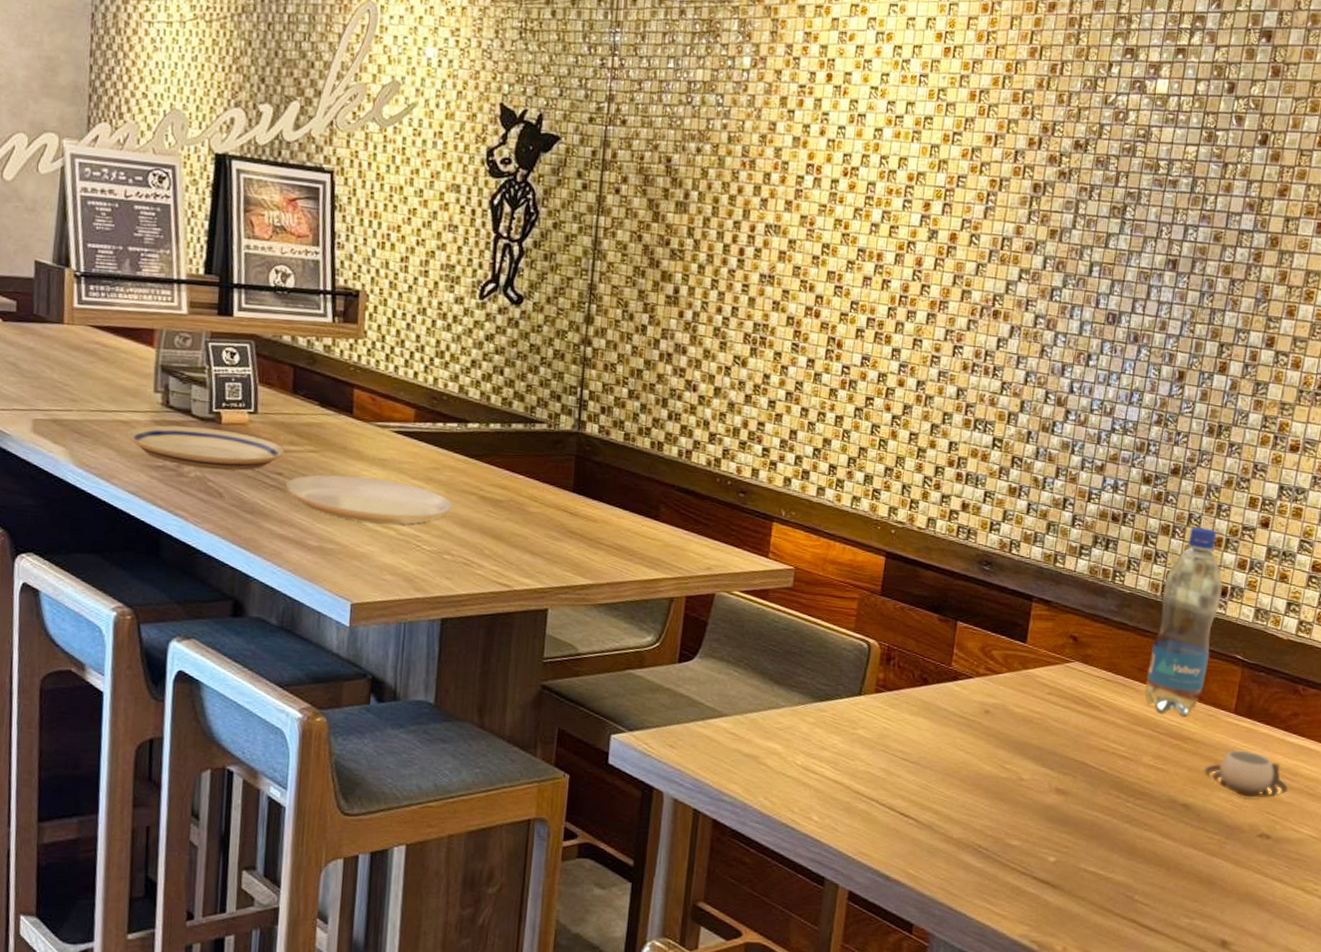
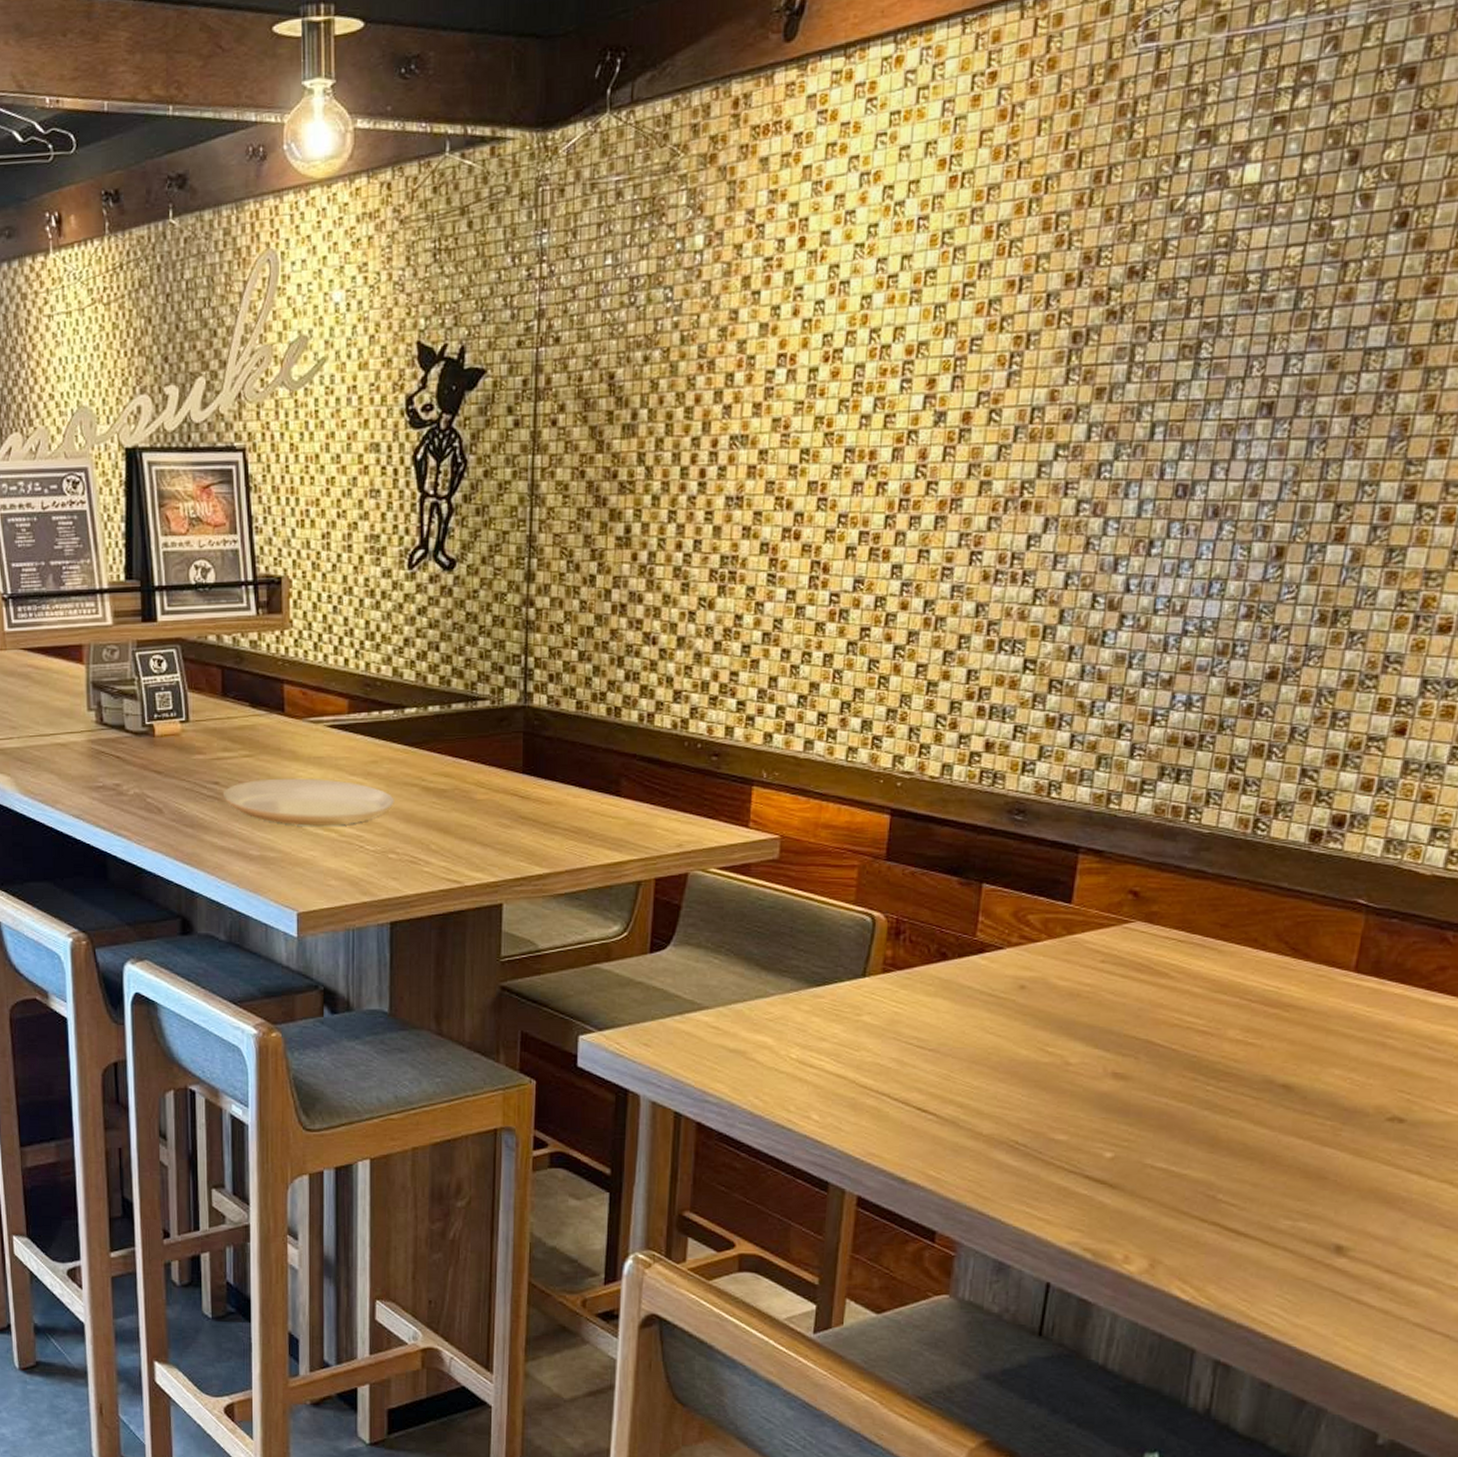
plate: present [128,425,285,471] -> none [67,742,220,785]
bottle: present [1145,526,1223,716] -> none [1230,742,1339,979]
cup: present [1204,750,1288,798] -> none [1312,1016,1430,1074]

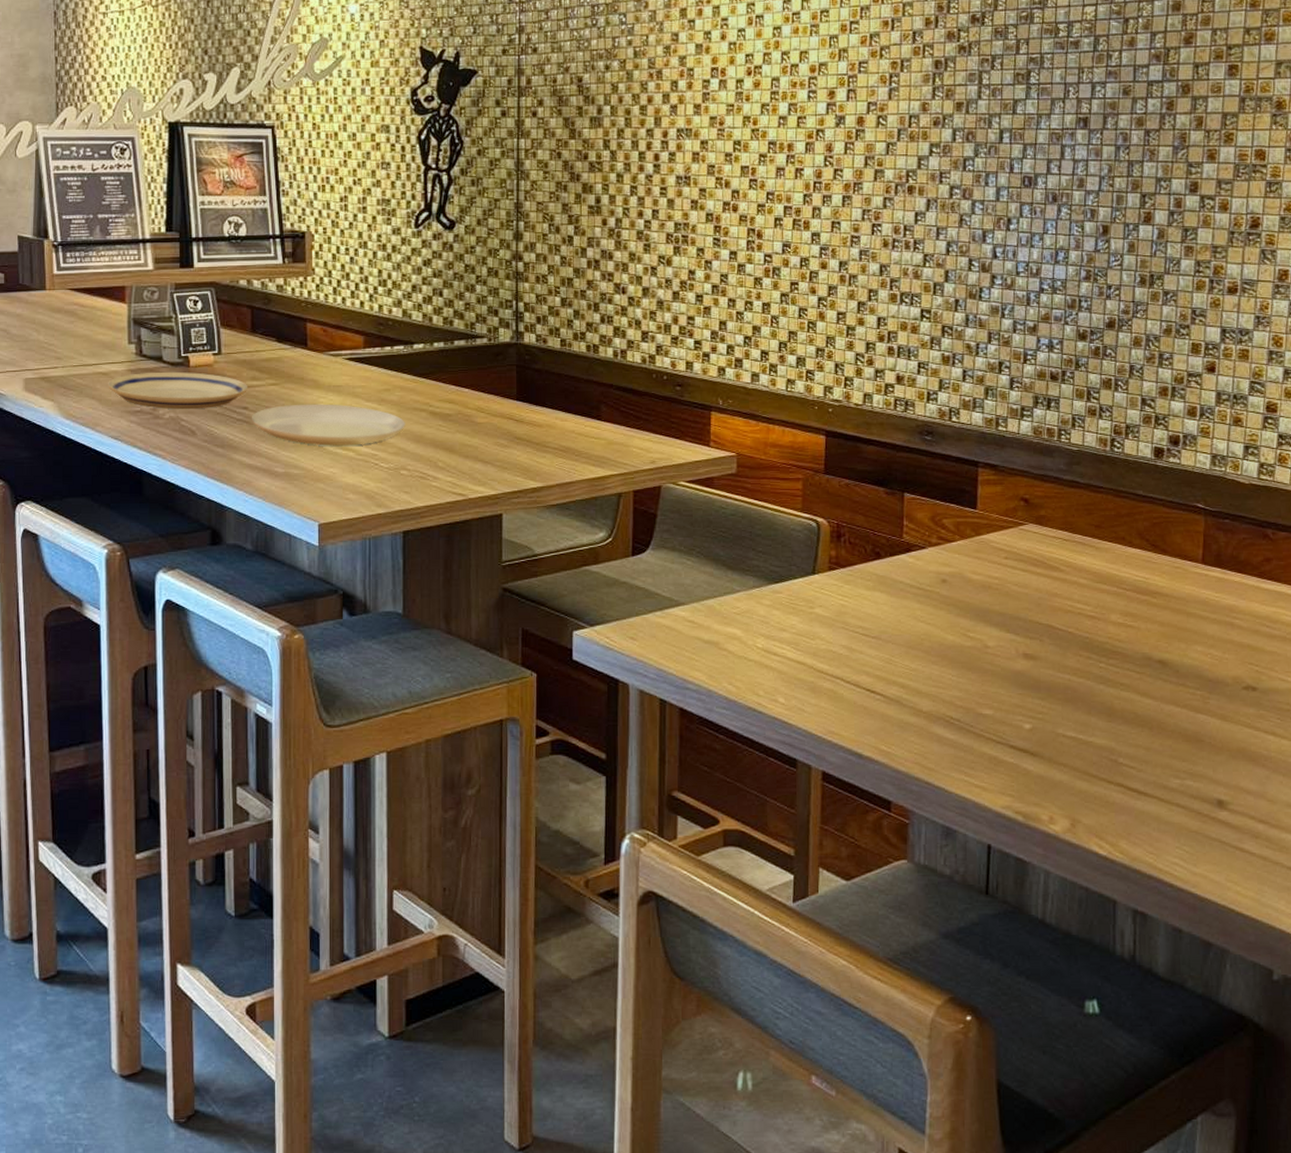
plate: none [67,742,220,785] -> present [108,371,248,410]

